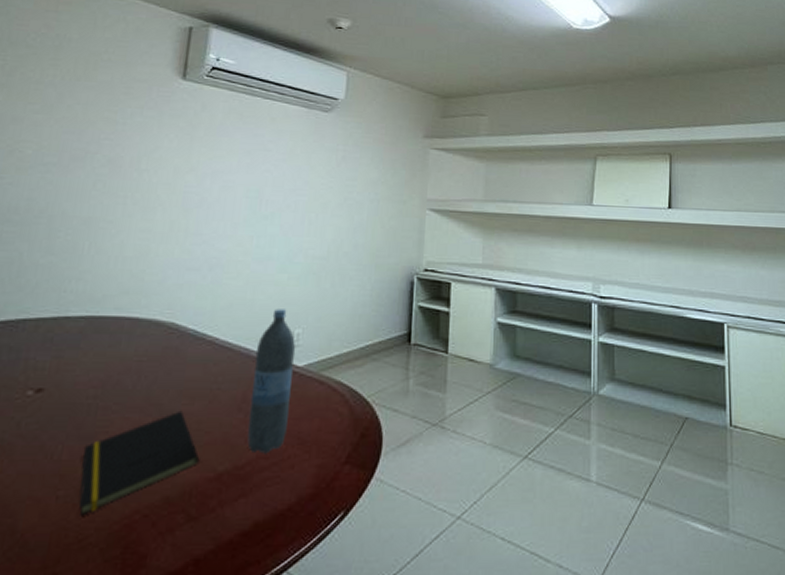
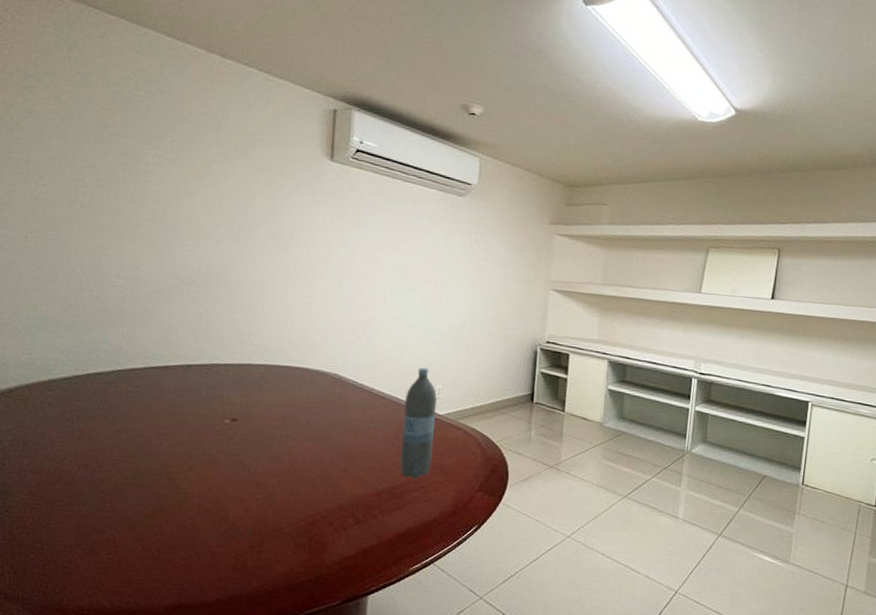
notepad: present [79,410,200,516] -> none [272,442,363,514]

